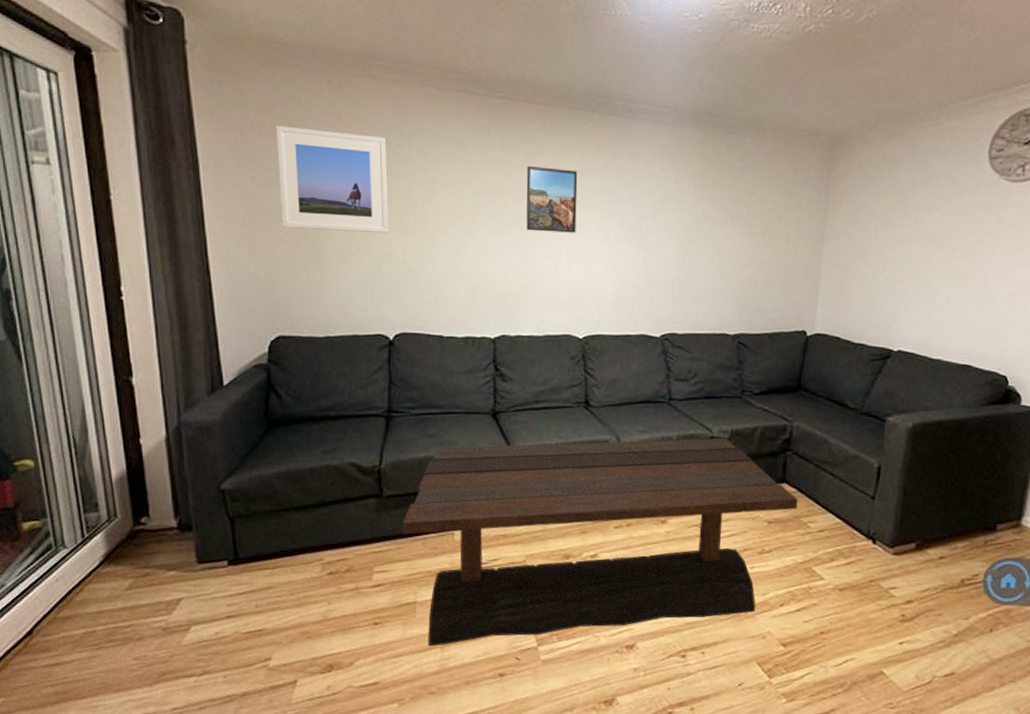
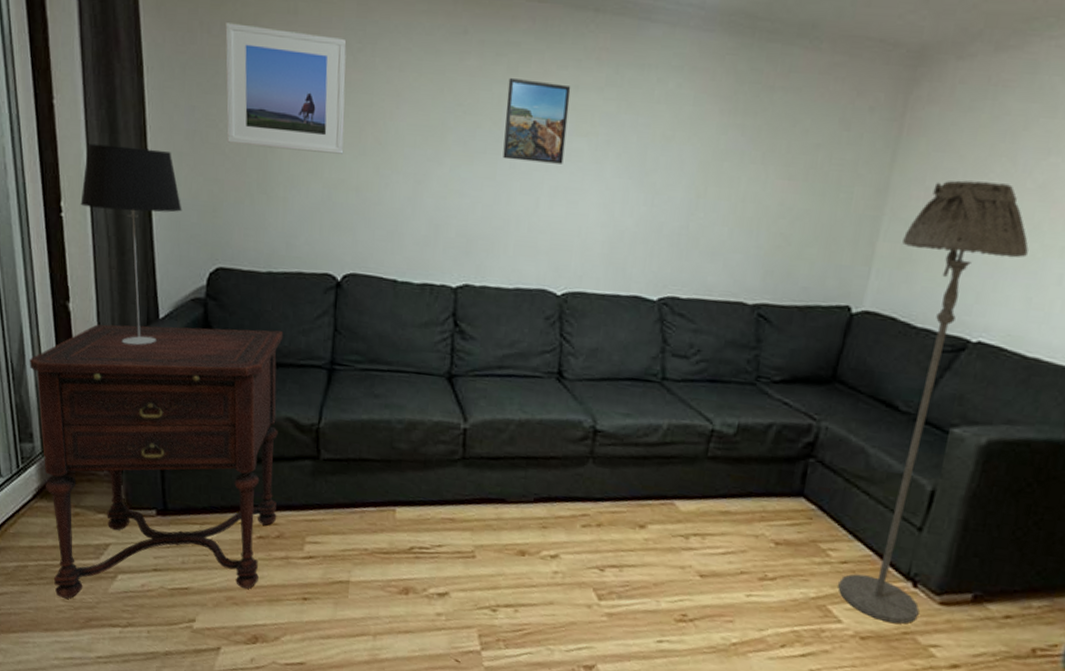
side table: none [92,387,346,658] -> present [29,324,284,599]
table lamp: none [141,233,242,412] -> present [80,143,182,346]
coffee table: present [402,438,798,647] -> none [338,410,818,649]
floor lamp: none [818,231,925,575] -> present [838,180,1029,624]

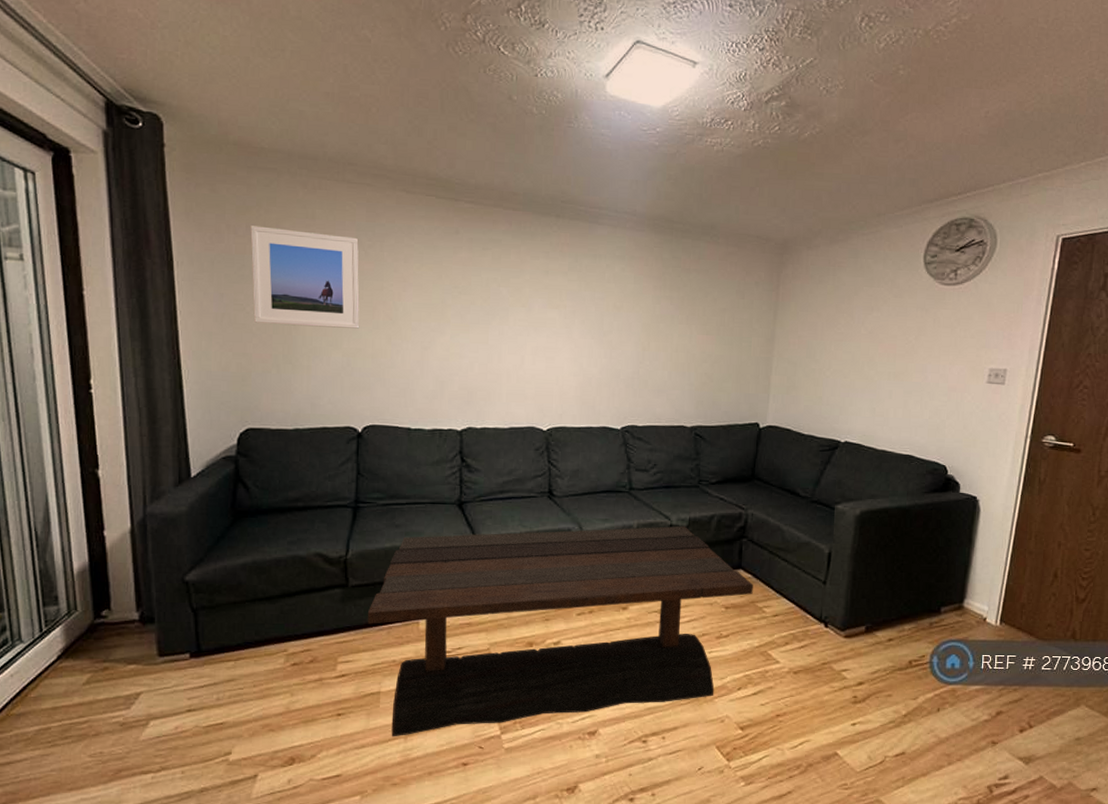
side table: present [29,324,284,599] -> none [55,478,311,755]
table lamp: present [80,143,182,346] -> none [111,328,213,503]
coffee table: none [338,410,818,649] -> present [367,526,753,737]
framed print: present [503,78,571,164] -> none [493,267,543,330]
floor lamp: present [838,180,1029,624] -> none [774,330,868,658]

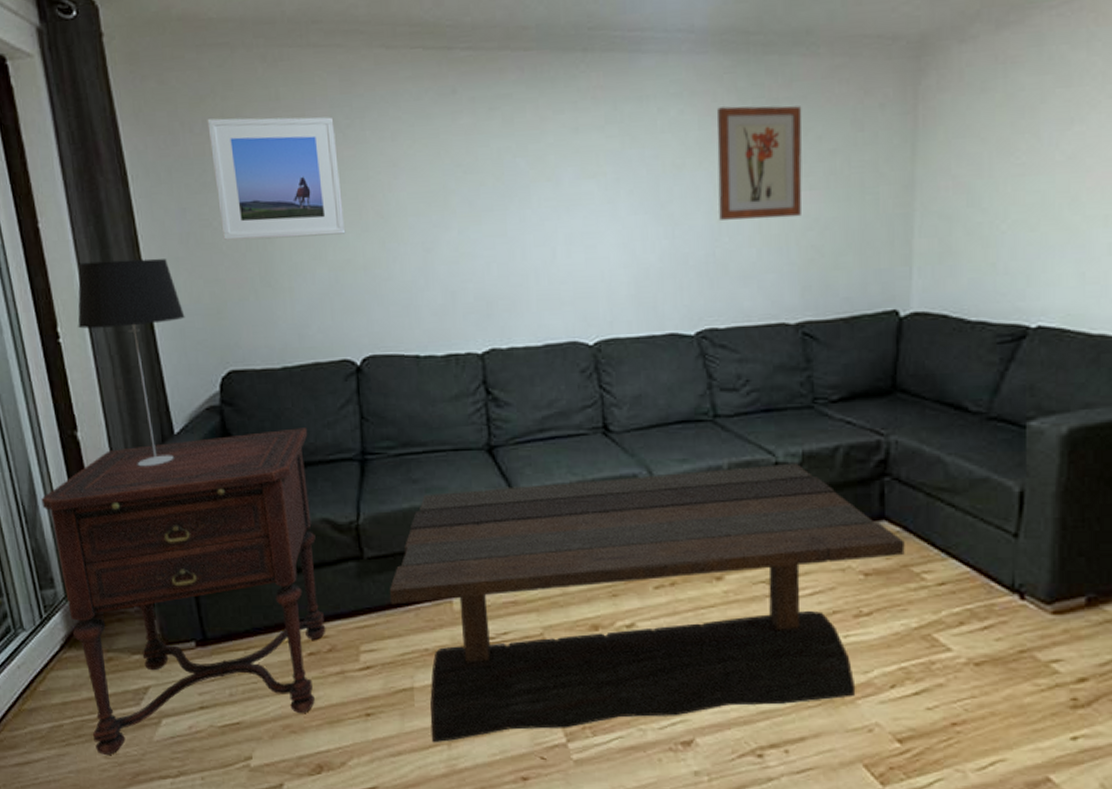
side table: none [55,478,311,755] -> present [41,428,326,756]
table lamp: none [111,328,213,503] -> present [78,258,185,467]
wall art: none [644,270,705,353] -> present [716,105,802,220]

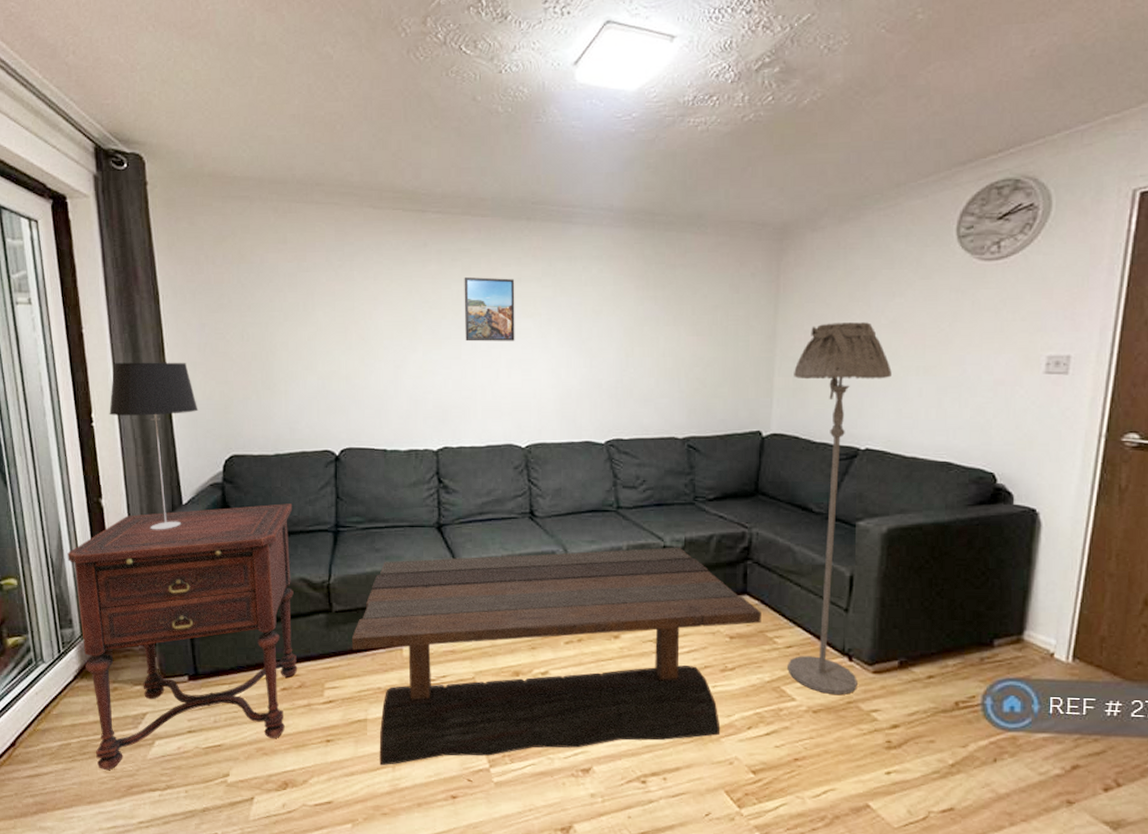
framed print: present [207,116,346,241] -> none [227,254,333,351]
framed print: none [505,129,574,214] -> present [464,277,515,342]
wall art: present [716,105,802,220] -> none [627,269,693,356]
floor lamp: none [939,160,1071,643] -> present [787,322,892,696]

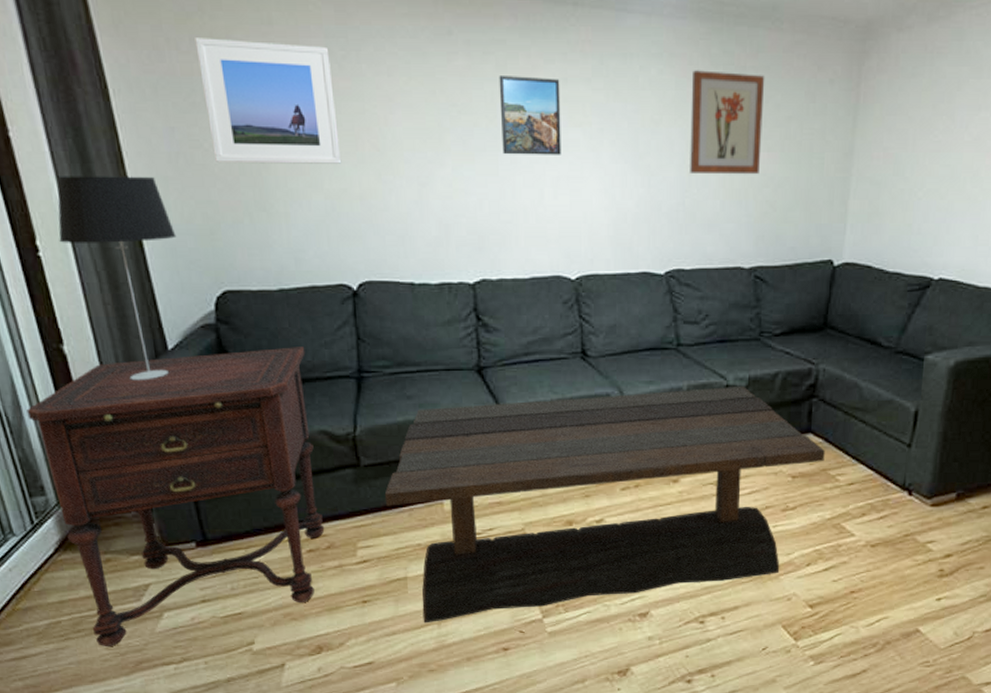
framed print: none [227,254,333,351] -> present [195,38,342,164]
wall art: none [627,269,693,356] -> present [690,70,765,175]
floor lamp: present [787,322,892,696] -> none [848,139,971,529]

